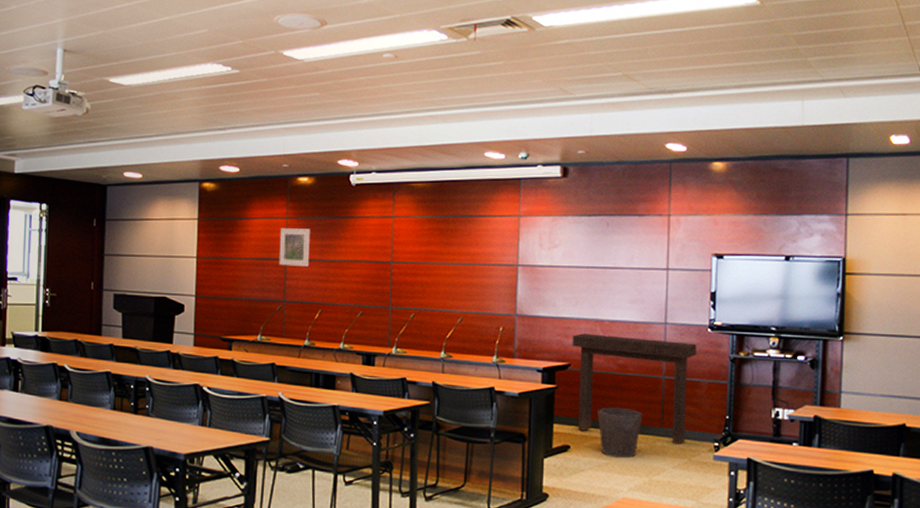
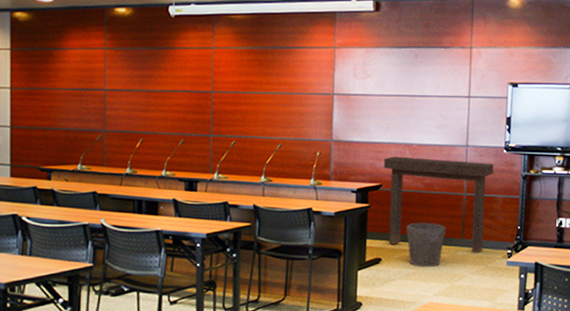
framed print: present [279,228,310,267] -> none [98,58,129,97]

